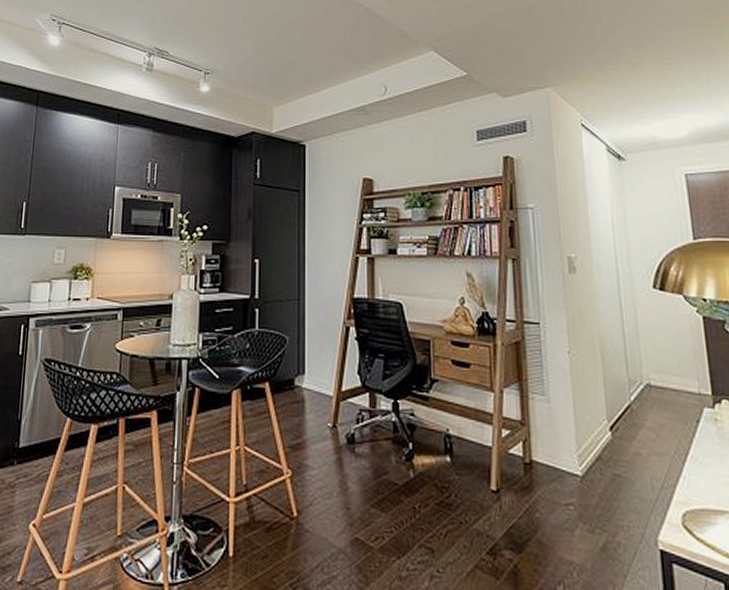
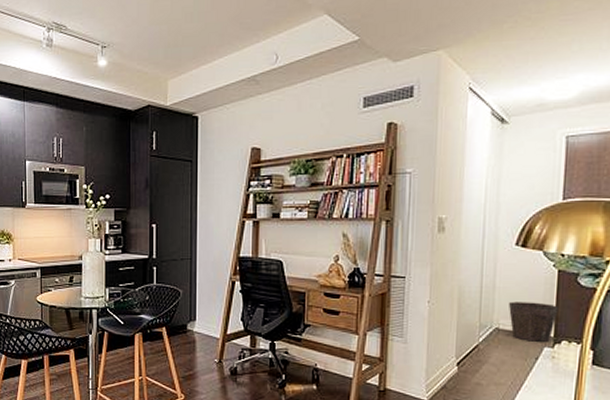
waste bin: none [657,352,712,401] -> present [509,301,559,342]

